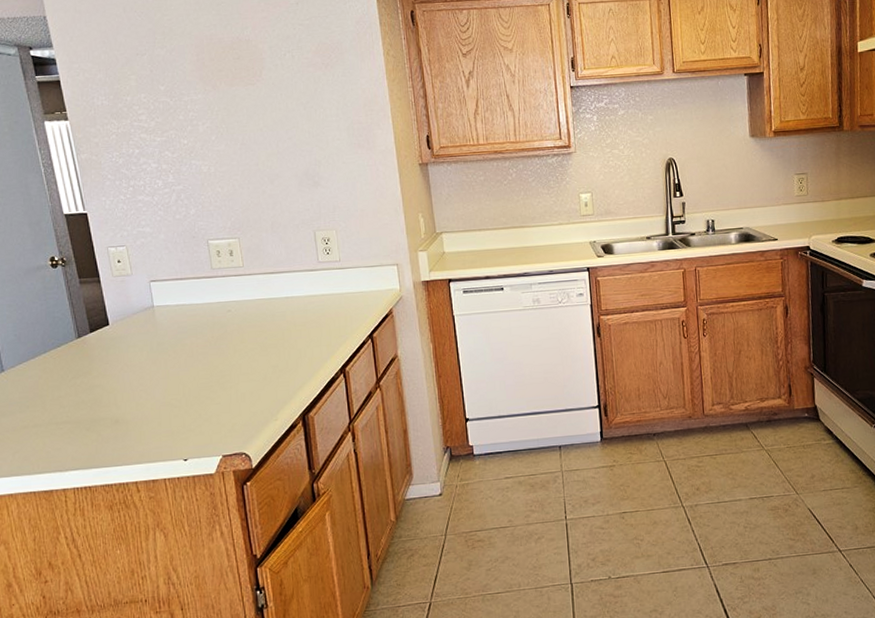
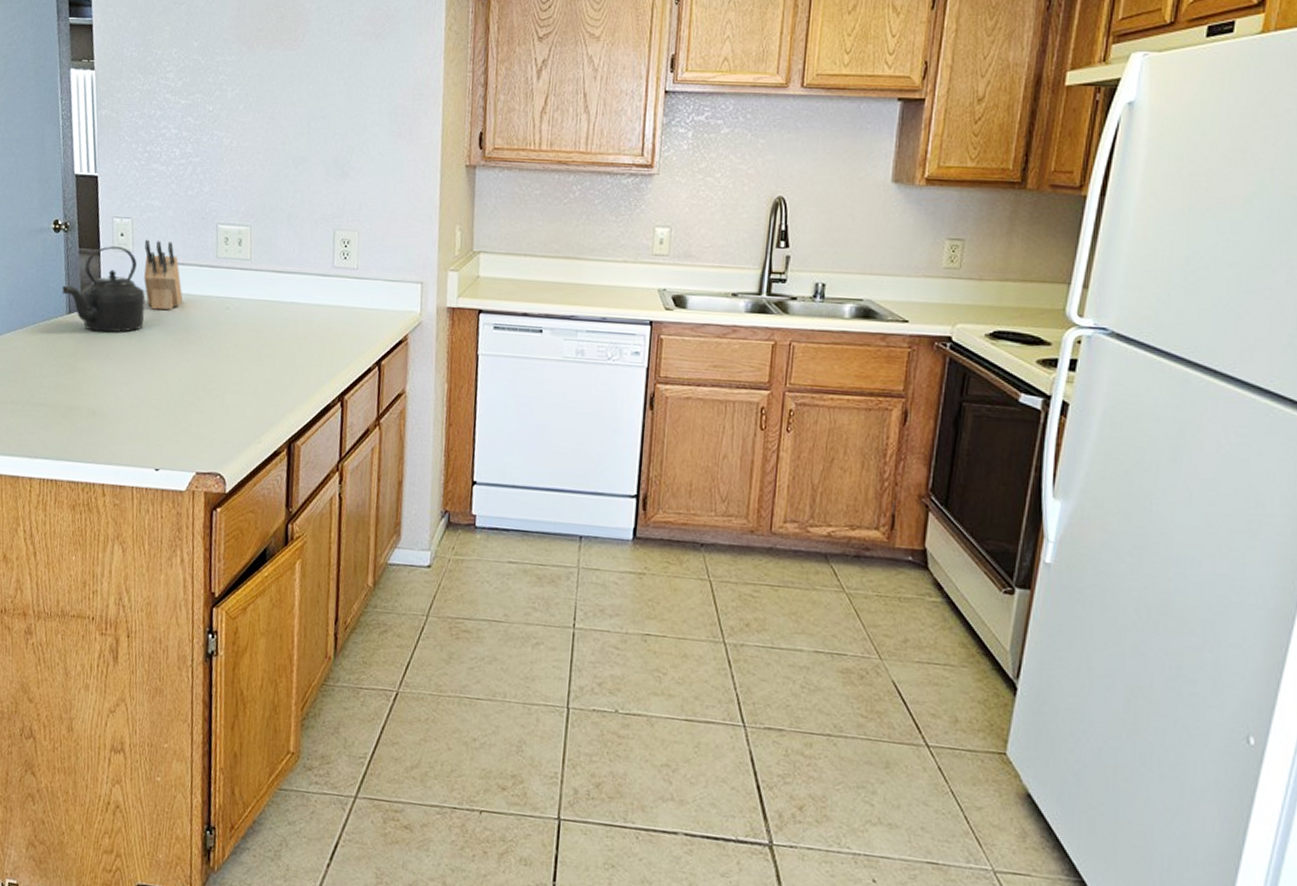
kettle: none [68,272,153,350] -> present [62,246,146,333]
knife block: none [141,261,187,322] -> present [144,239,183,310]

